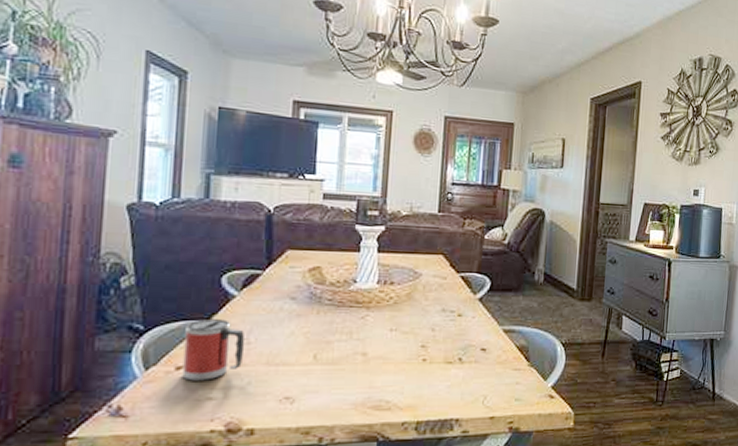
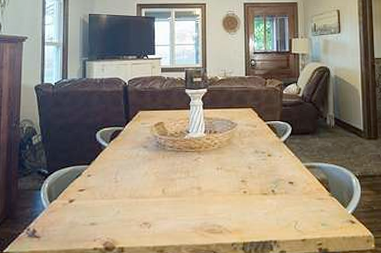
mug: present [182,319,245,381] -> none [74,164,114,210]

